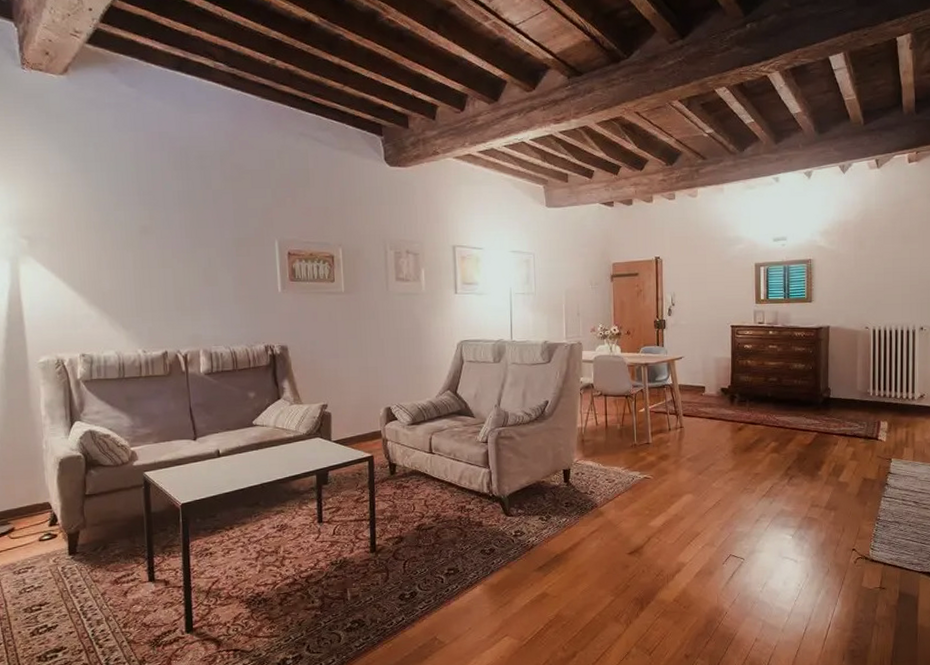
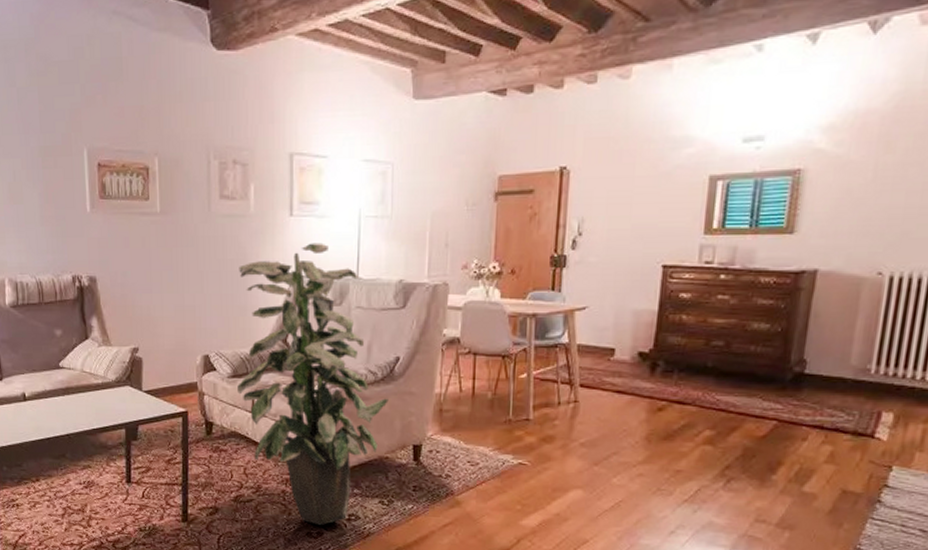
indoor plant: none [414,314,542,543] -> present [237,243,389,525]

